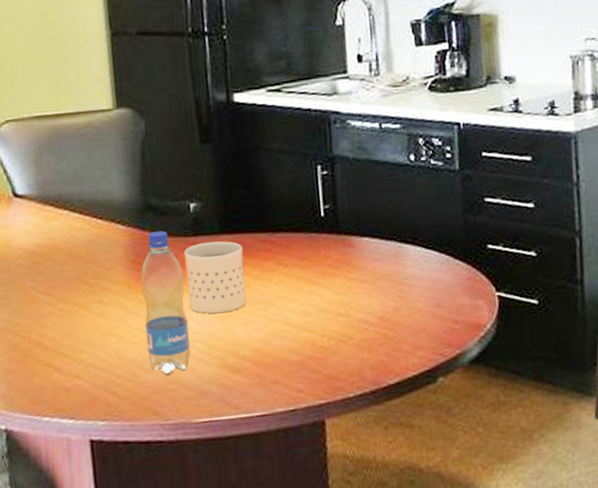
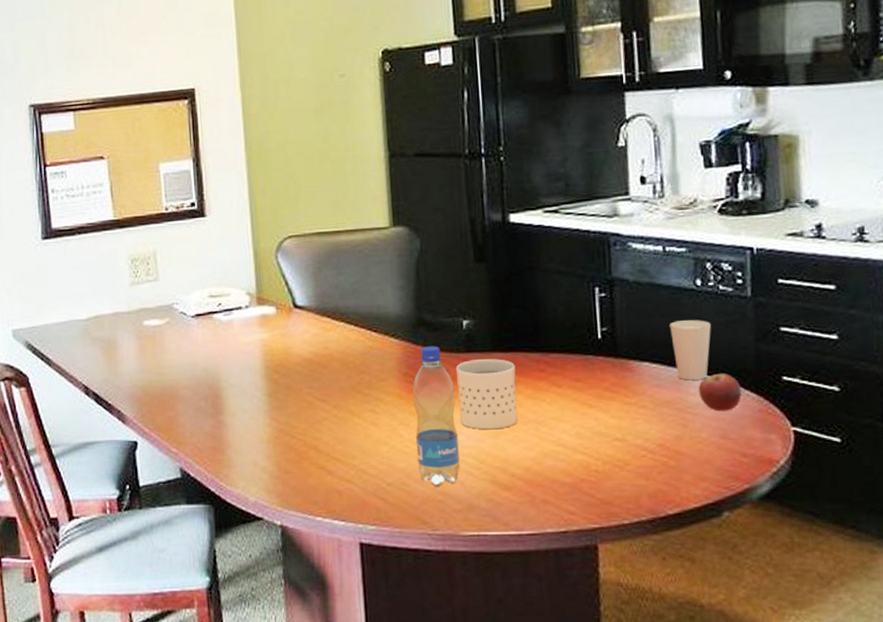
cup: none [387,194,424,253] -> present [670,320,711,381]
fruit: none [413,244,453,282] -> present [698,373,742,411]

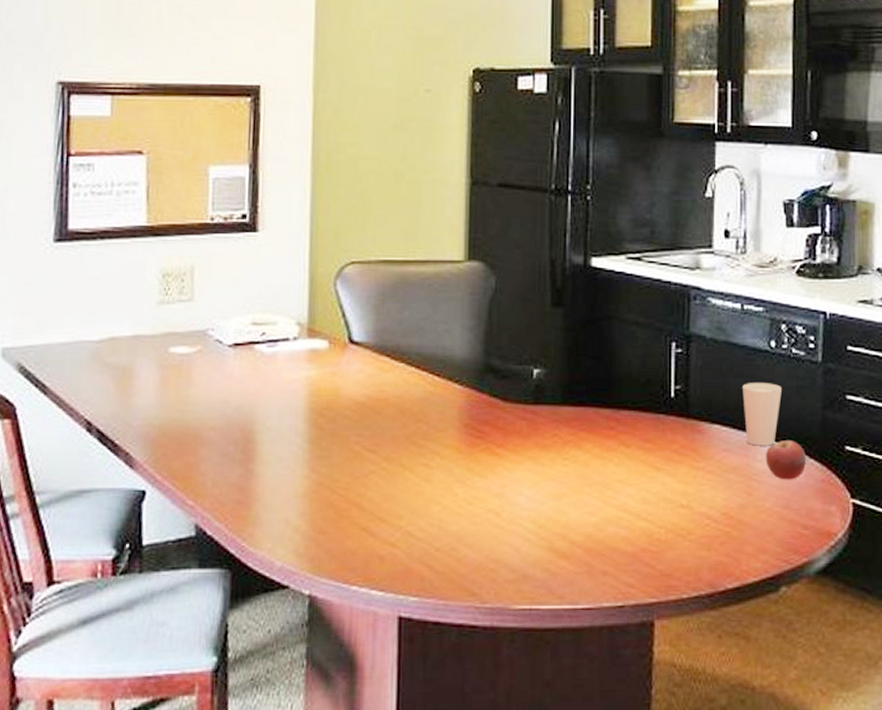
bottle: present [412,346,460,486] -> none [471,395,518,553]
mug: present [455,359,518,430] -> none [521,413,584,491]

